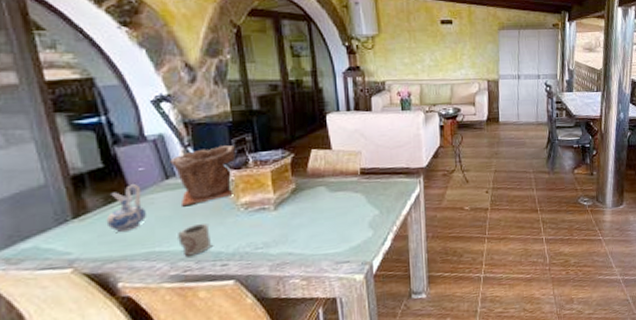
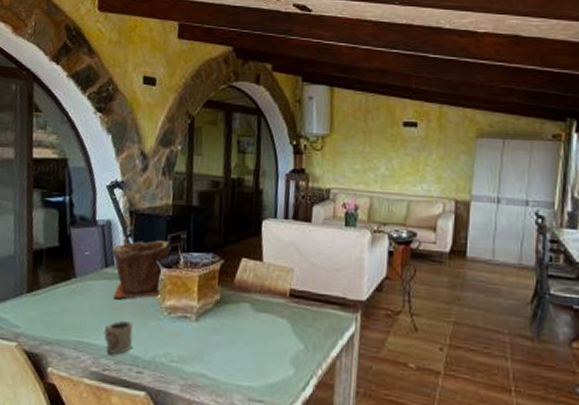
ceramic pitcher: present [106,184,147,233] -> none [50,267,84,316]

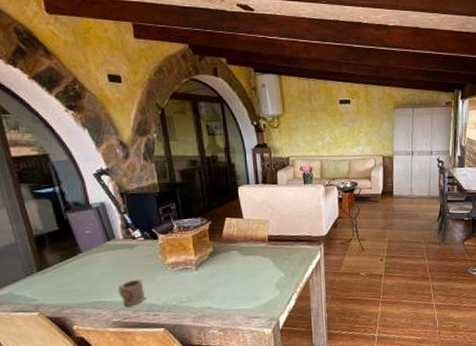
plant pot: present [111,240,170,300] -> none [110,213,163,265]

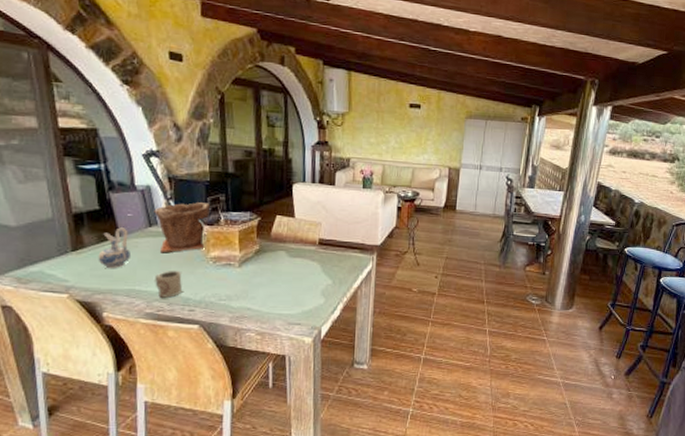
ceramic pitcher: none [62,244,94,285] -> present [98,227,132,269]
plant pot: none [110,213,163,265] -> present [154,202,210,253]

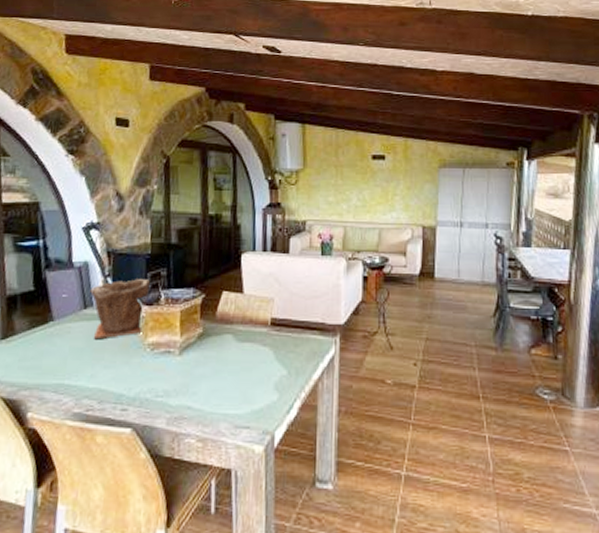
ceramic pitcher: present [98,227,132,269] -> none [27,310,63,360]
cup: present [155,270,182,298] -> none [85,359,116,394]

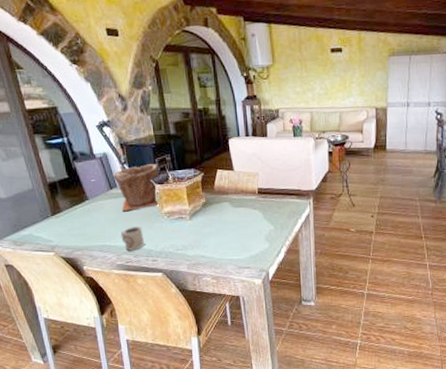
cup: none [85,359,116,394] -> present [121,226,144,251]

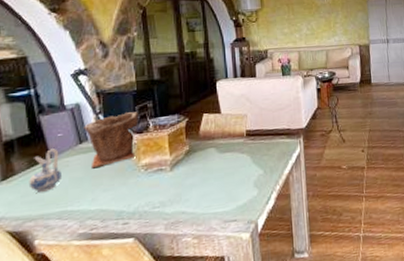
ceramic pitcher: none [72,192,99,229] -> present [28,148,63,193]
cup: present [121,226,144,251] -> none [87,183,115,215]

